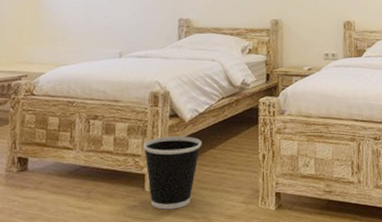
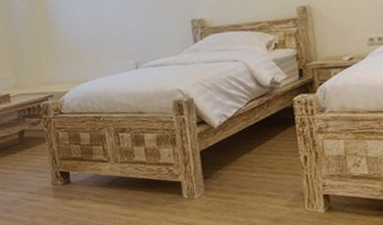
wastebasket: present [143,136,202,210] -> none [174,142,236,215]

